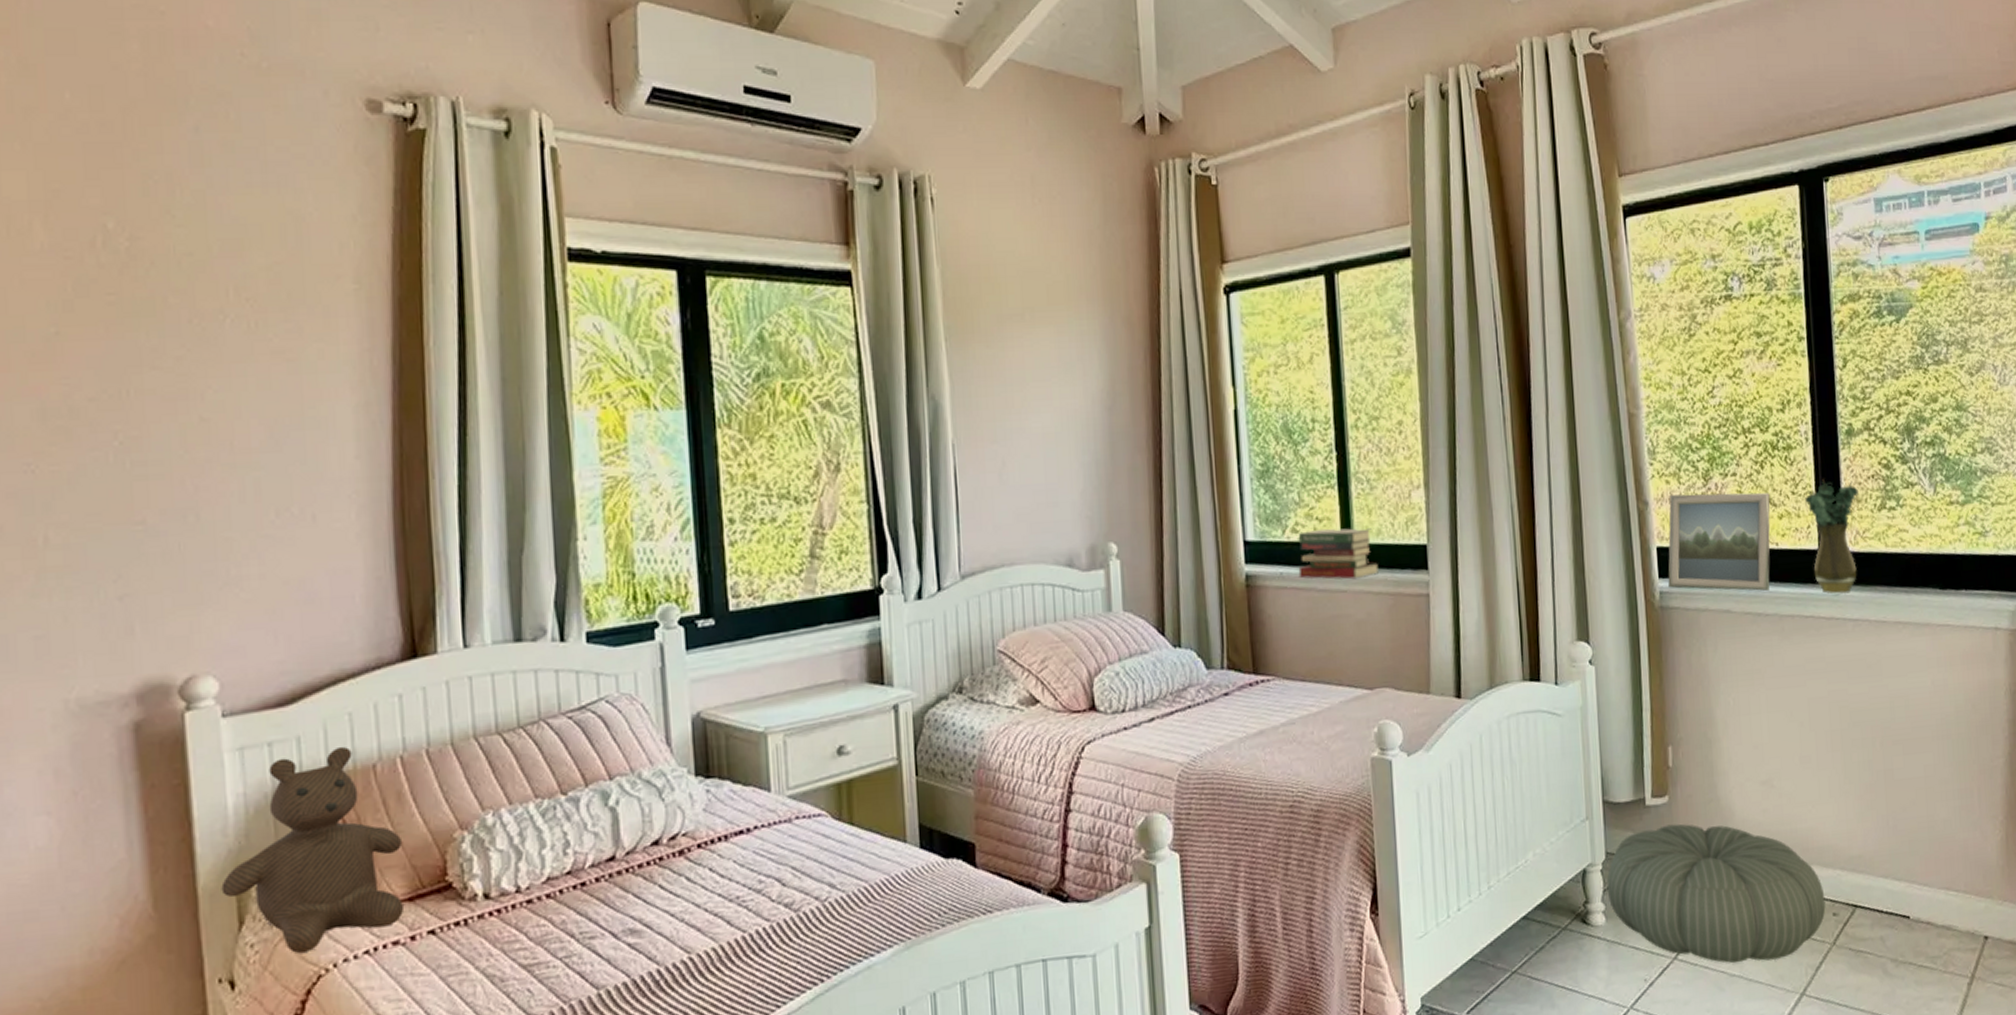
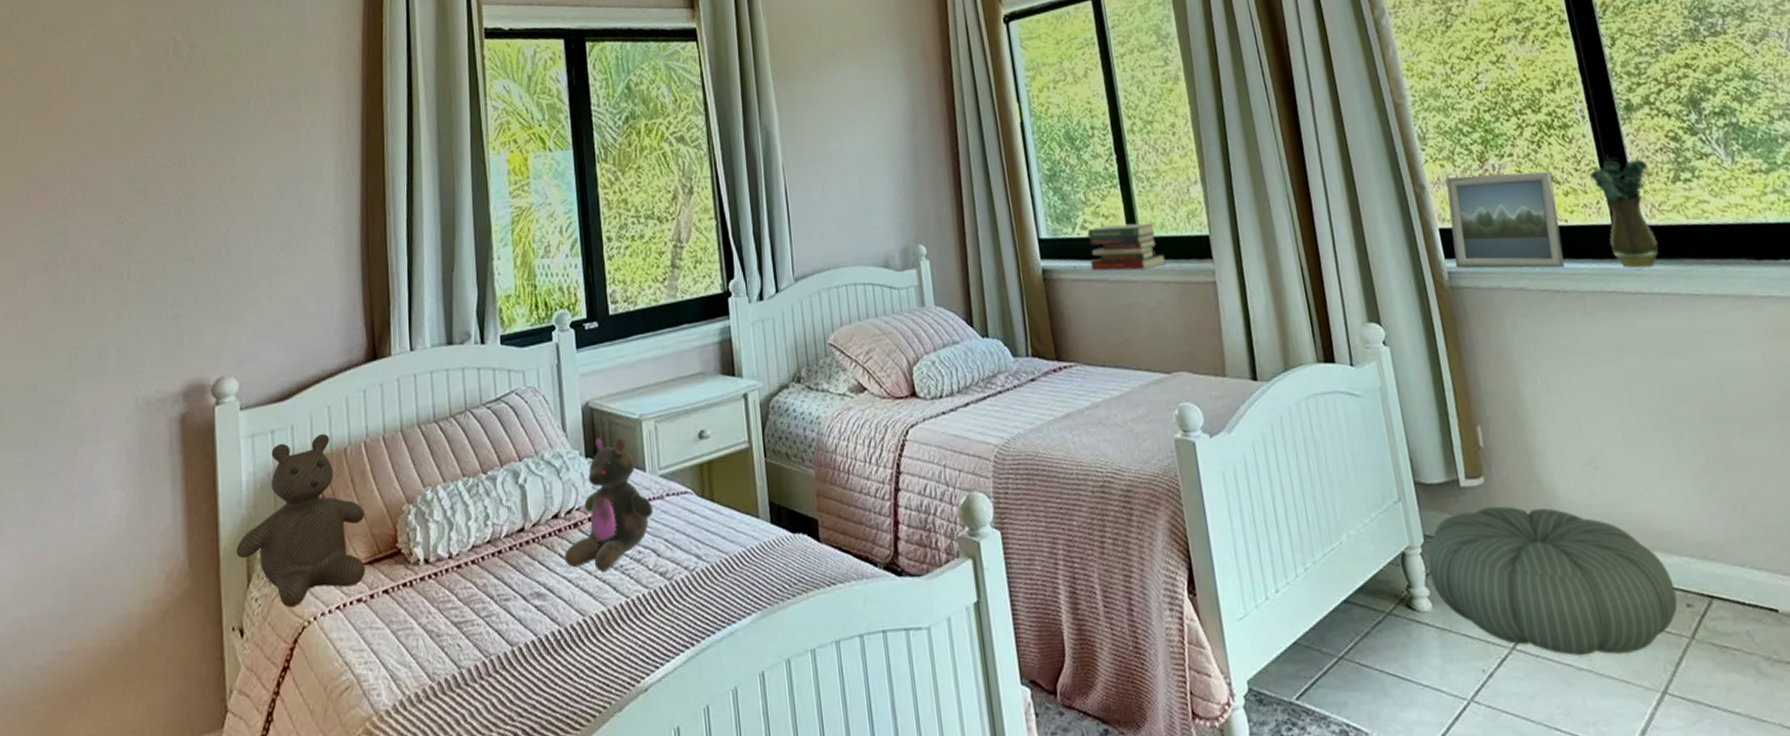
stuffed bear: none [665,751,779,904] -> present [564,436,654,571]

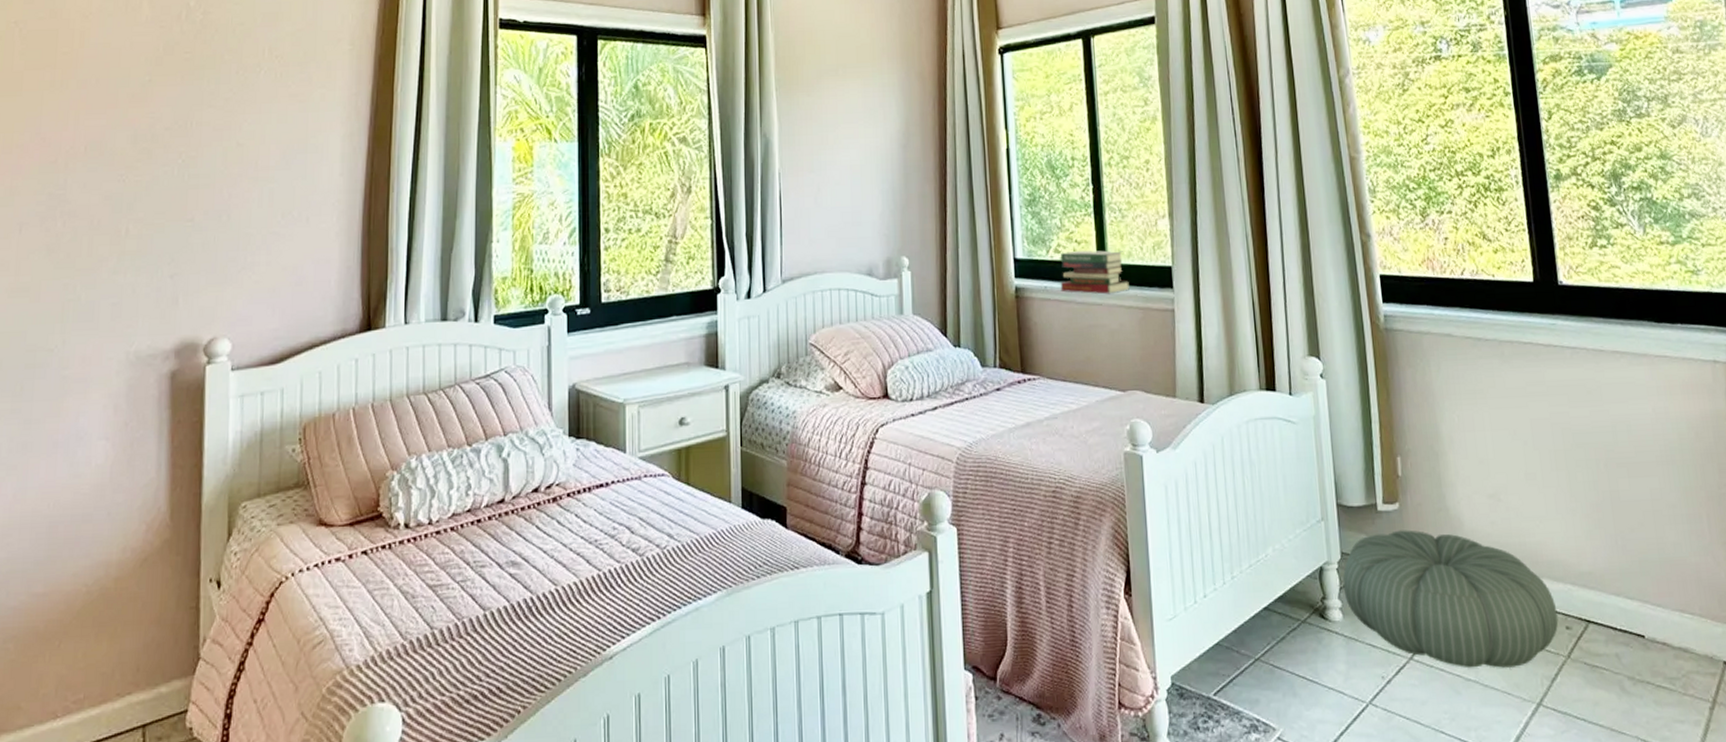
teddy bear: present [236,433,365,607] -> none [218,397,348,562]
stuffed bear: present [564,436,654,571] -> none [541,417,631,544]
picture frame: present [1446,171,1565,269] -> none [1390,228,1489,319]
vase: present [1590,155,1659,269] -> none [1518,218,1573,324]

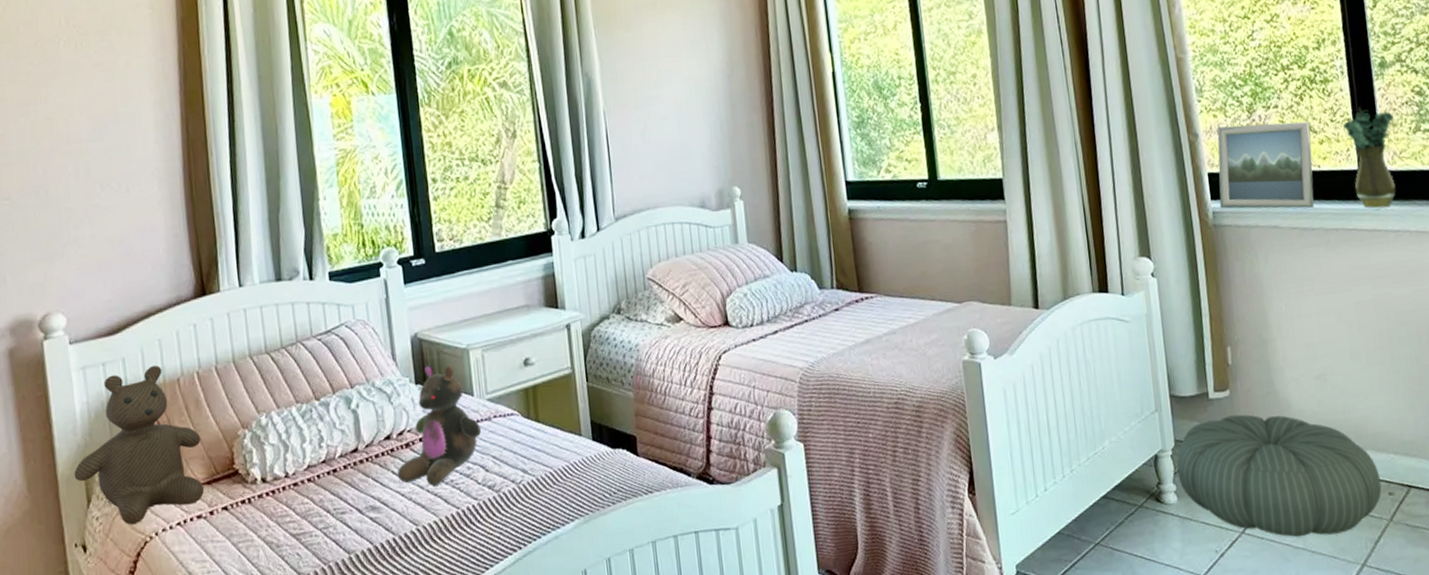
teddy bear: none [218,397,348,562] -> present [74,365,204,524]
stuffed bear: none [541,417,631,544] -> present [397,364,482,486]
books: present [1060,250,1130,295] -> none [892,166,962,212]
picture frame: none [1390,228,1489,319] -> present [1217,121,1315,209]
vase: none [1518,218,1573,324] -> present [1343,107,1396,209]

